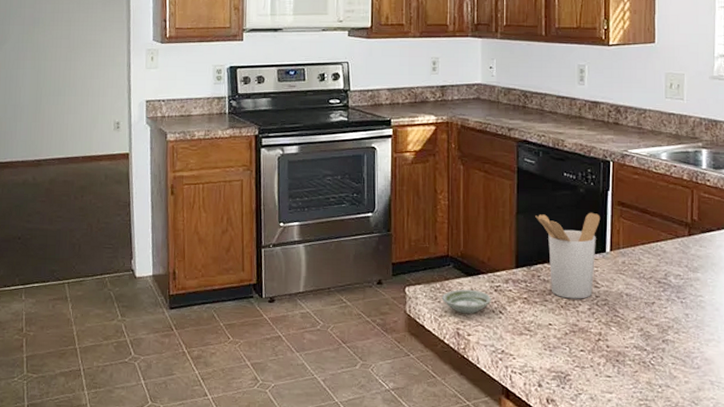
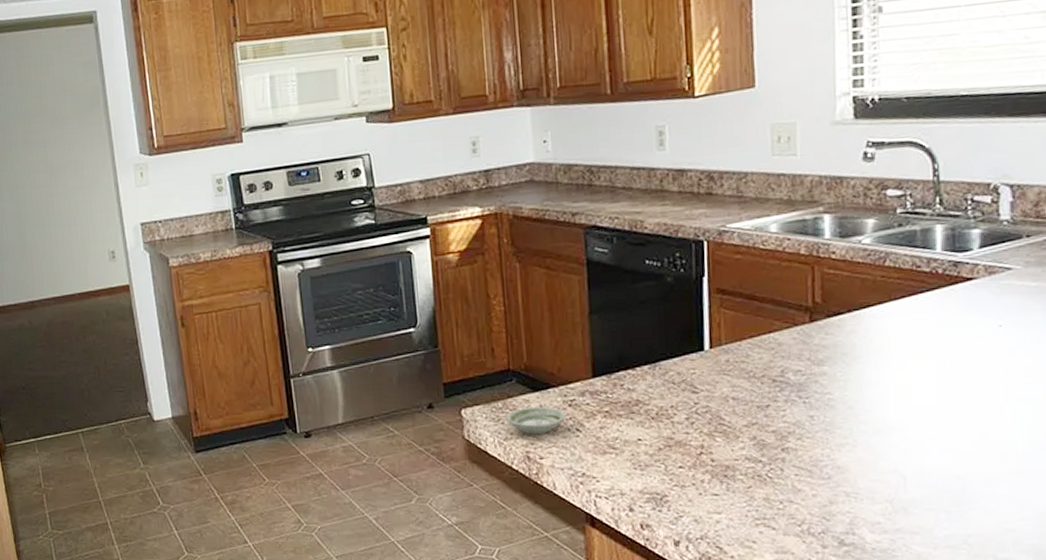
utensil holder: present [535,212,601,299] -> none [612,304,696,409]

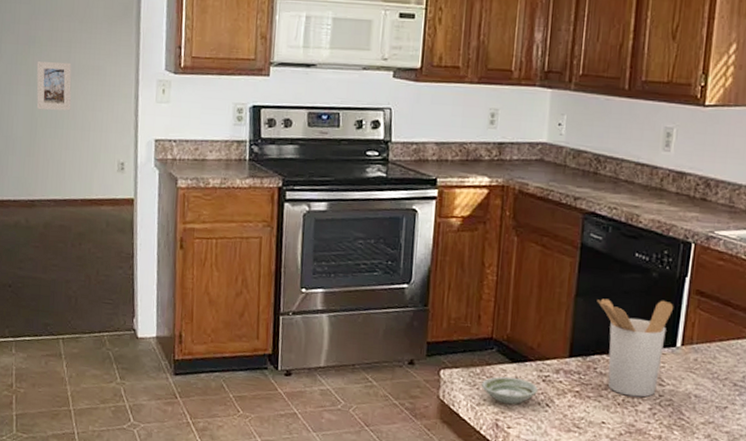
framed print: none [16,161,55,213] -> present [36,61,72,111]
utensil holder: none [612,304,696,409] -> present [597,298,674,397]

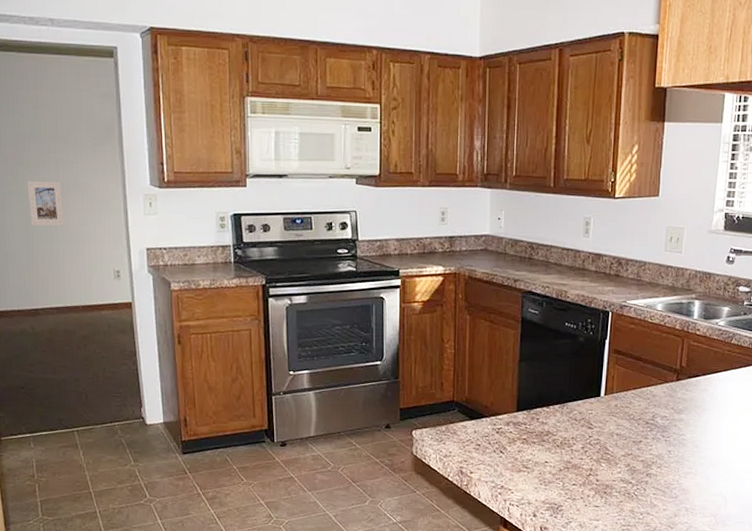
saucer: present [481,376,538,405] -> none [446,431,493,454]
utensil holder: present [597,298,674,397] -> none [537,359,598,439]

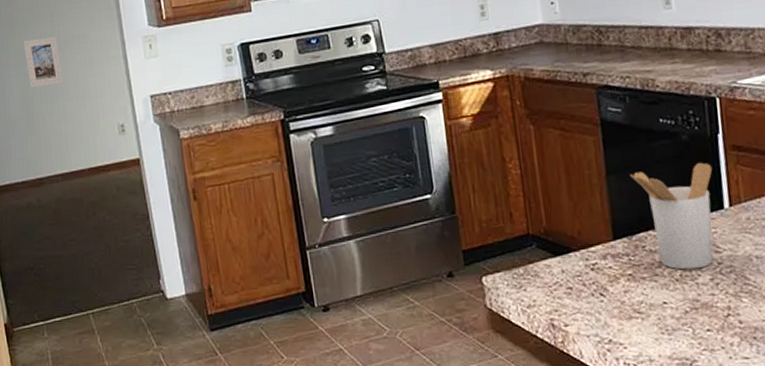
utensil holder: none [537,359,598,439] -> present [630,162,714,270]

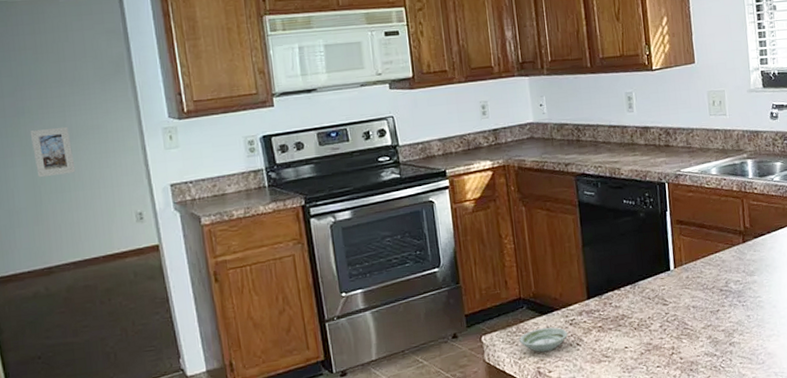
saucer: none [527,271,588,301] -> present [519,327,568,353]
utensil holder: present [630,162,714,270] -> none [600,234,663,320]

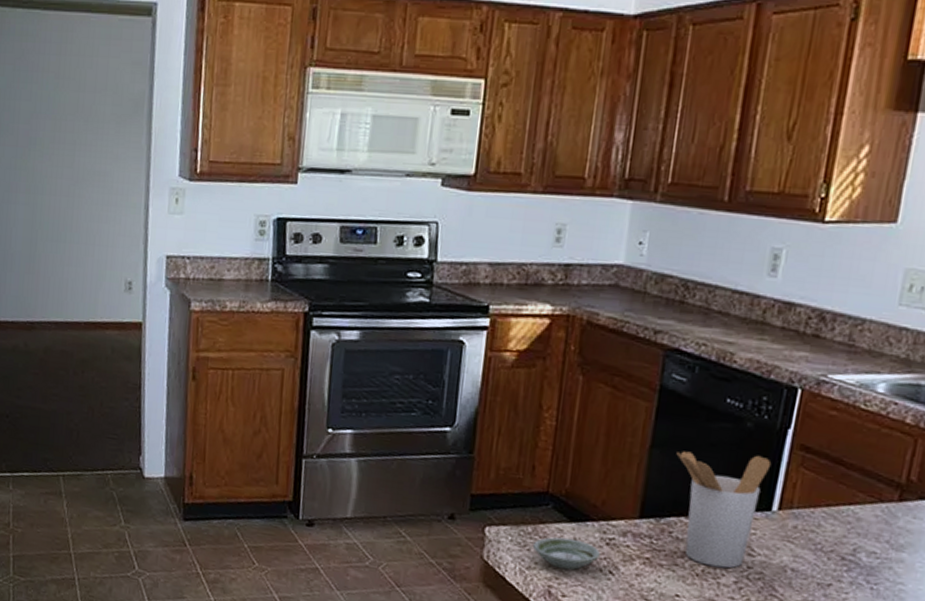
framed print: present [29,126,76,178] -> none [37,166,76,222]
utensil holder: none [600,234,663,320] -> present [676,451,772,569]

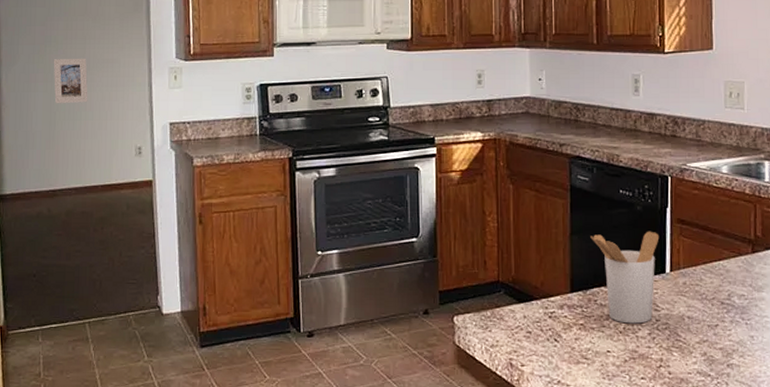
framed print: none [37,166,76,222] -> present [53,58,88,104]
saucer: present [532,537,600,570] -> none [492,316,545,343]

